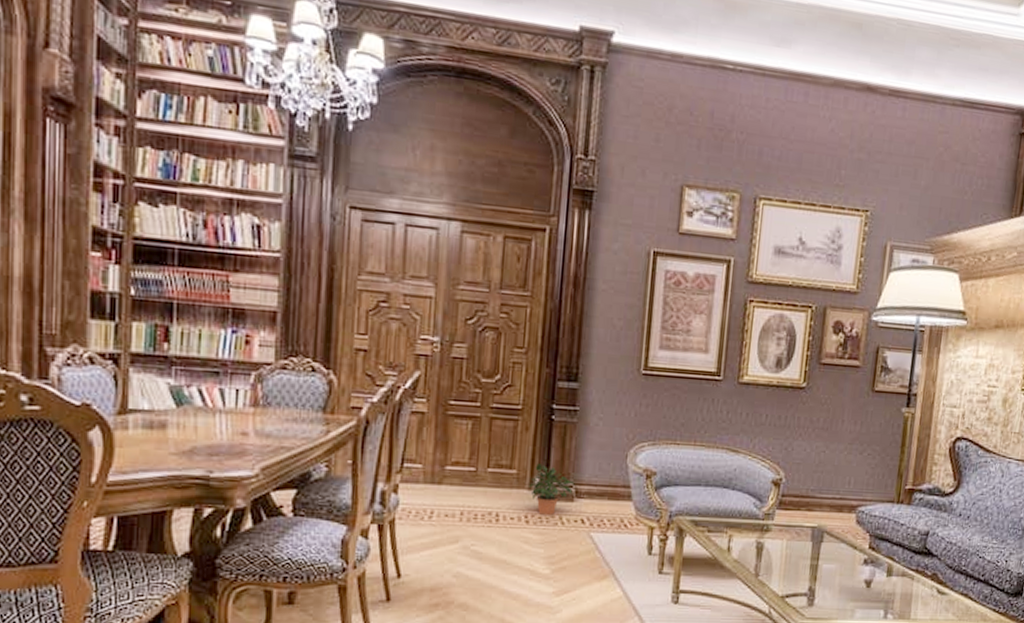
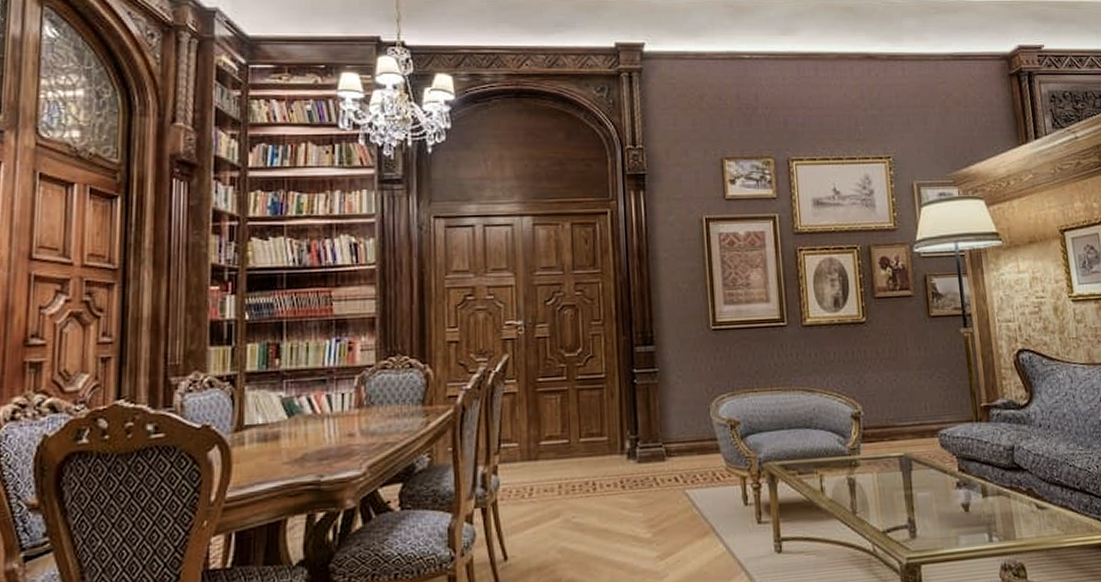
potted plant: present [529,463,575,517] -> none [621,427,664,479]

